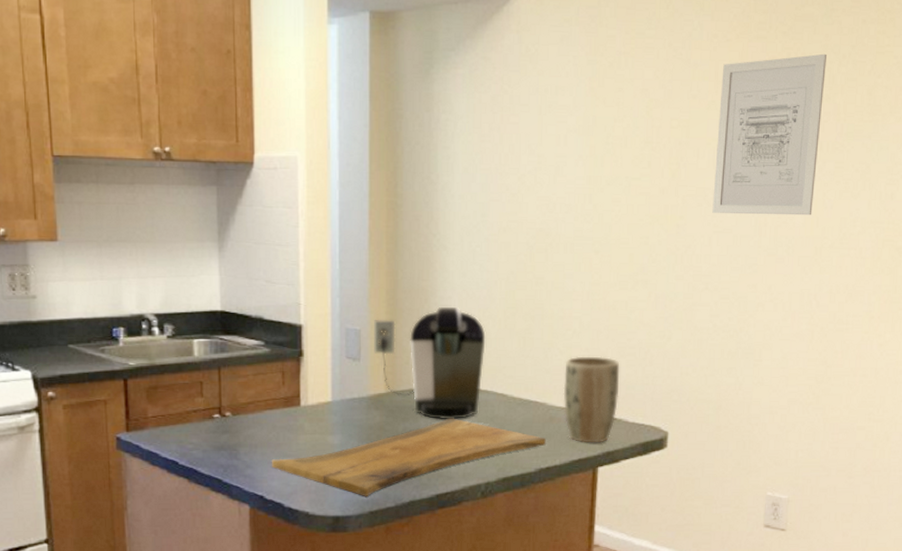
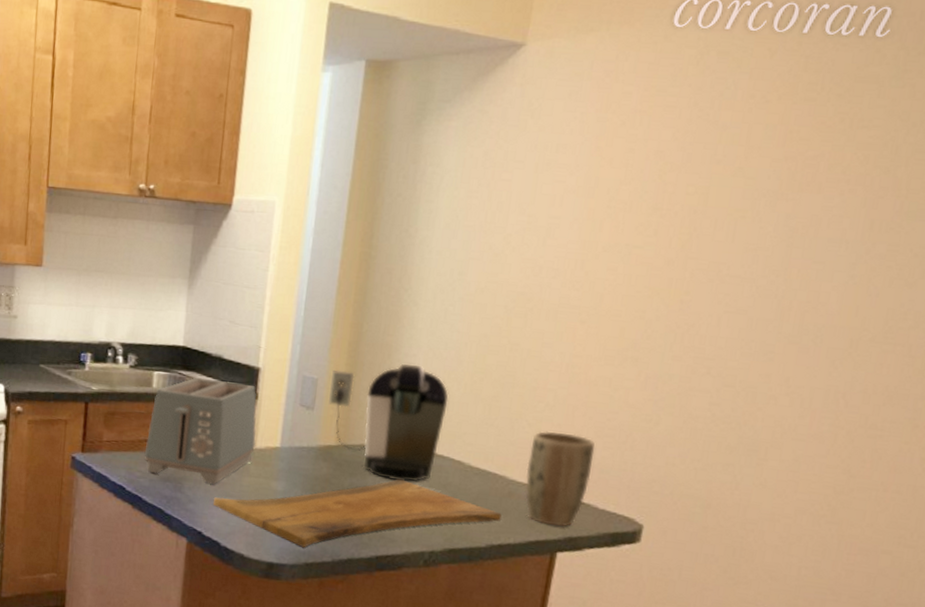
toaster: none [195,341,307,447] -> present [145,377,257,485]
wall art: present [712,53,828,216] -> none [725,120,893,303]

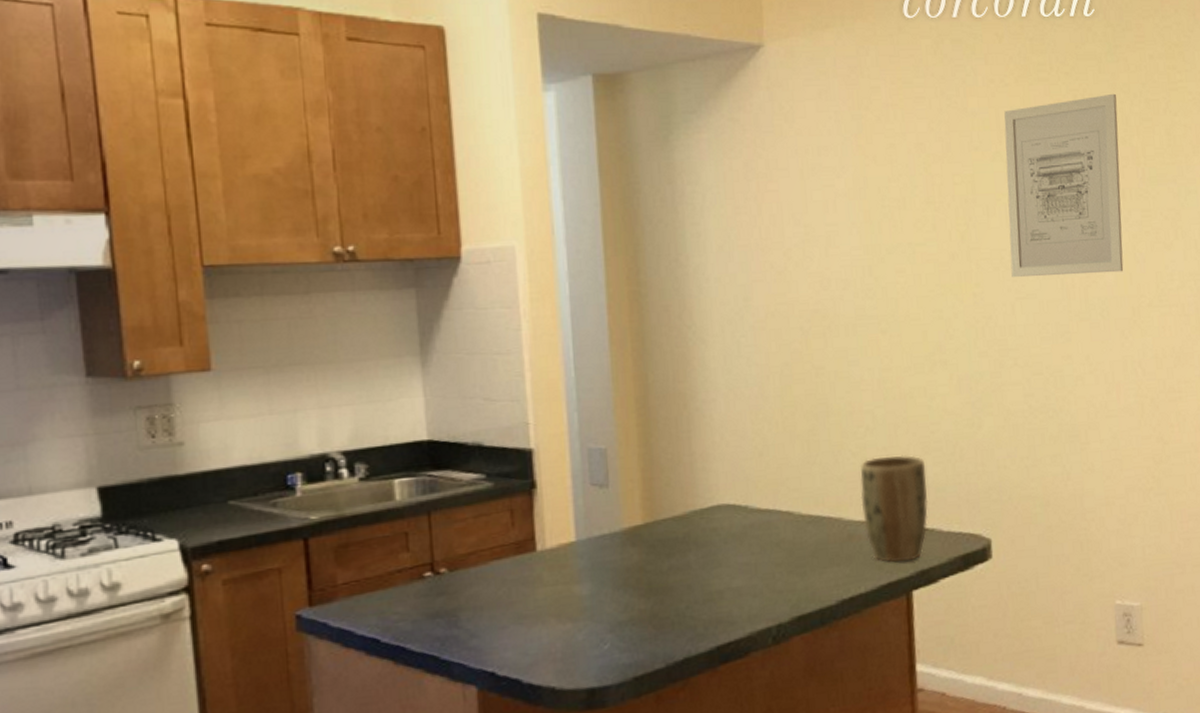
toaster: present [145,377,257,485] -> none [398,472,544,612]
cutting board: present [213,479,502,548] -> none [502,547,846,659]
coffee maker: present [329,364,449,482] -> none [622,410,763,551]
wall art: none [725,120,893,303] -> present [1004,93,1124,278]

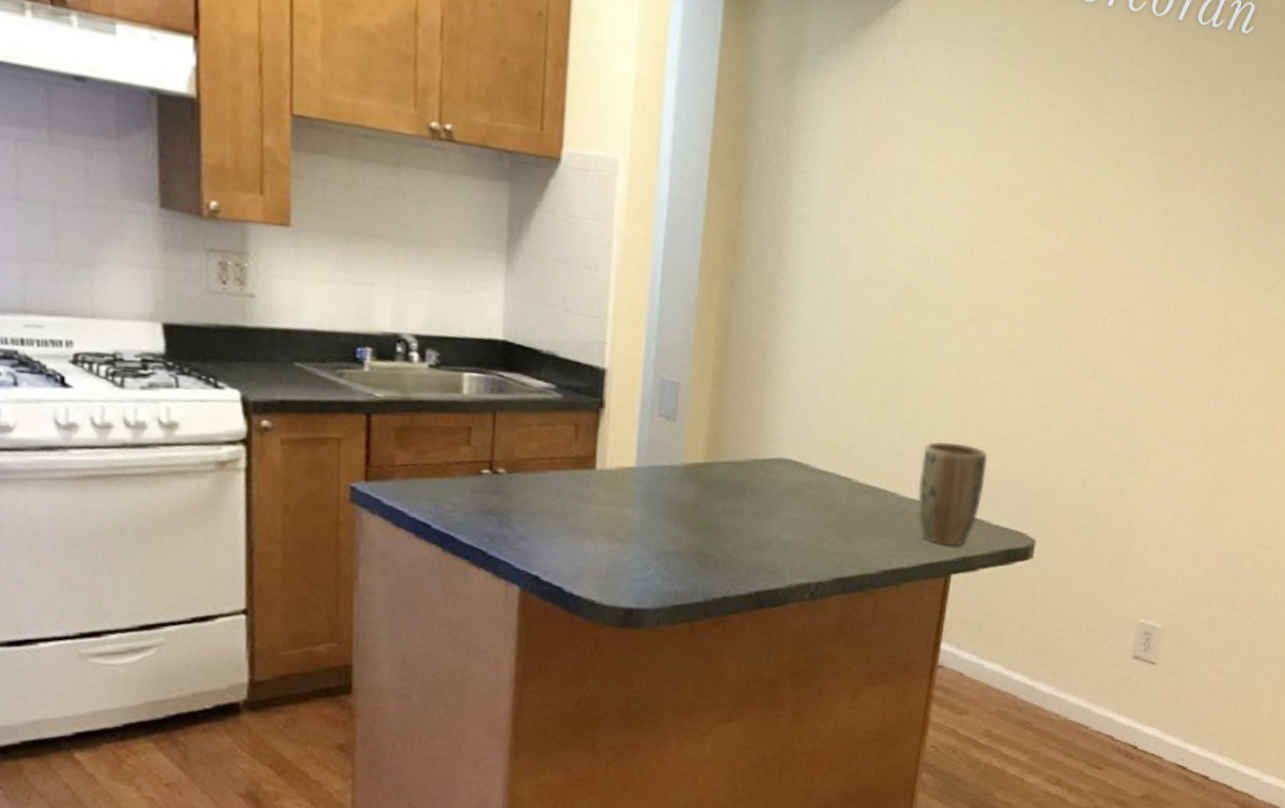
wall art: present [1004,93,1124,278] -> none [1110,116,1255,306]

